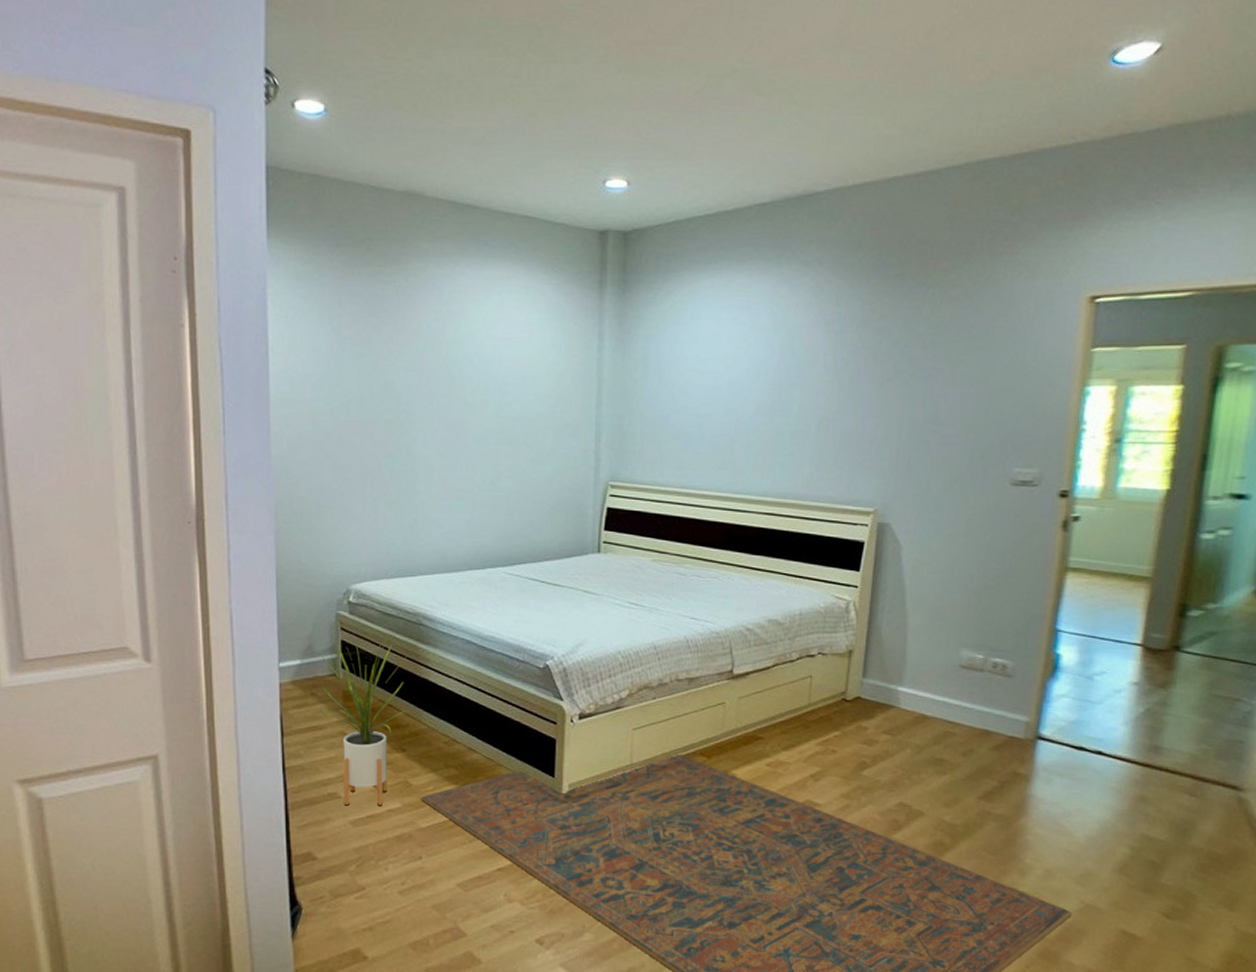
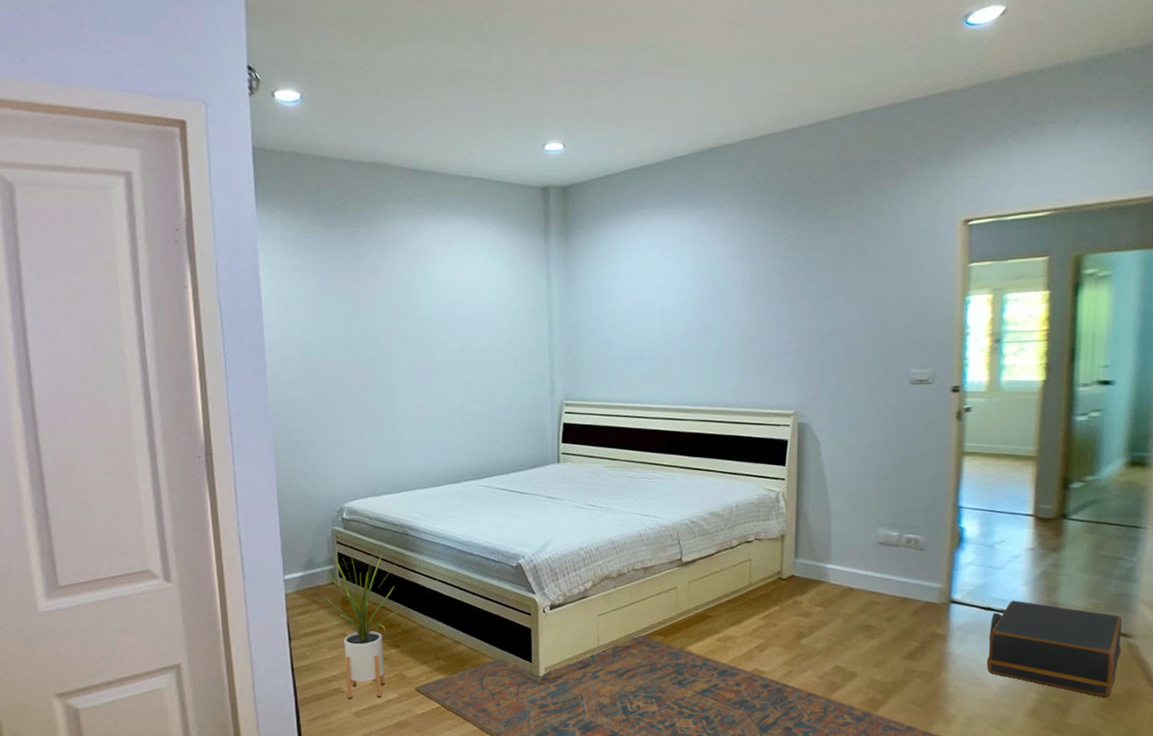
suitcase: none [1073,740,1233,857] -> present [986,600,1122,698]

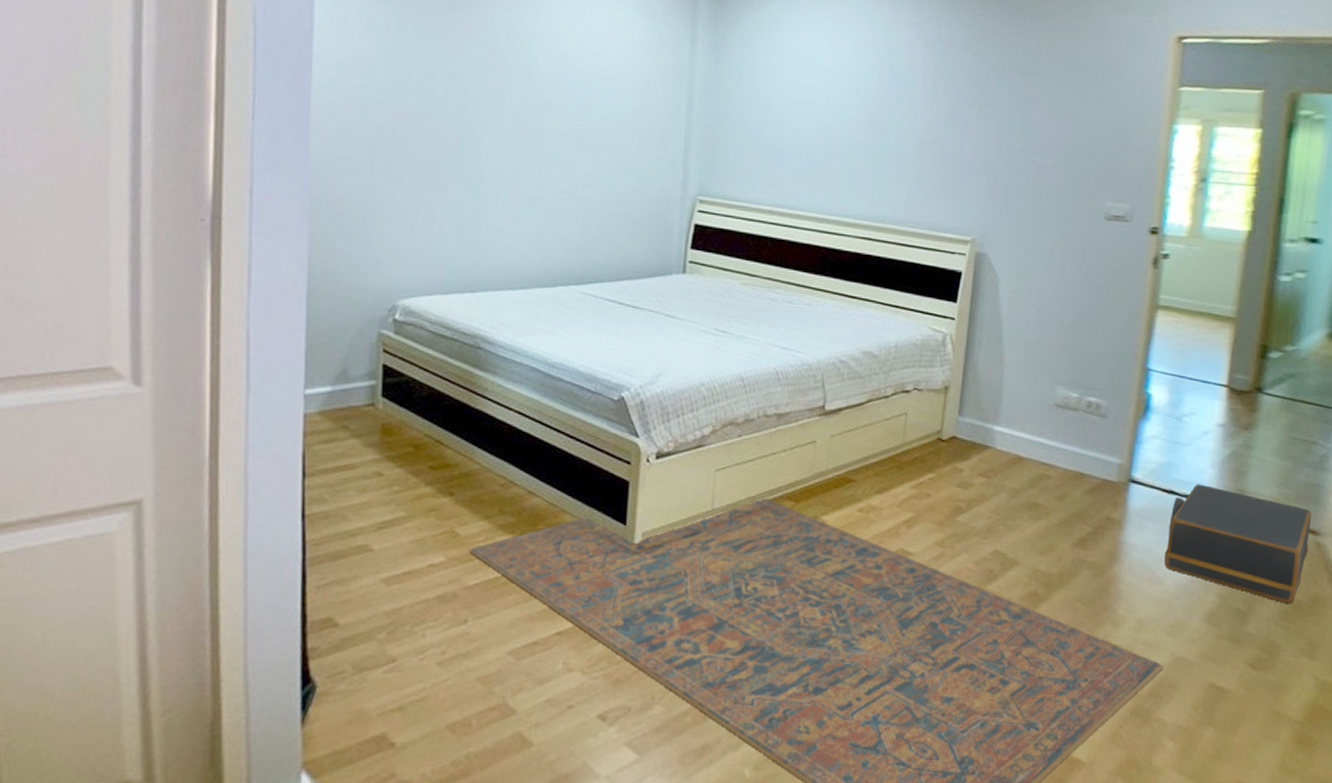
house plant: present [318,546,402,700] -> none [353,360,463,562]

